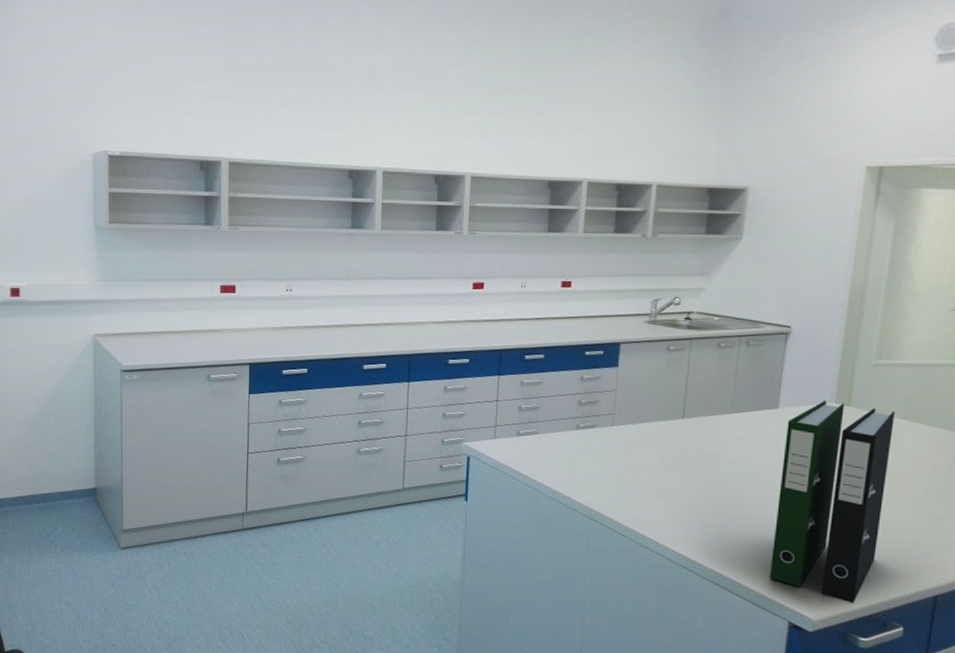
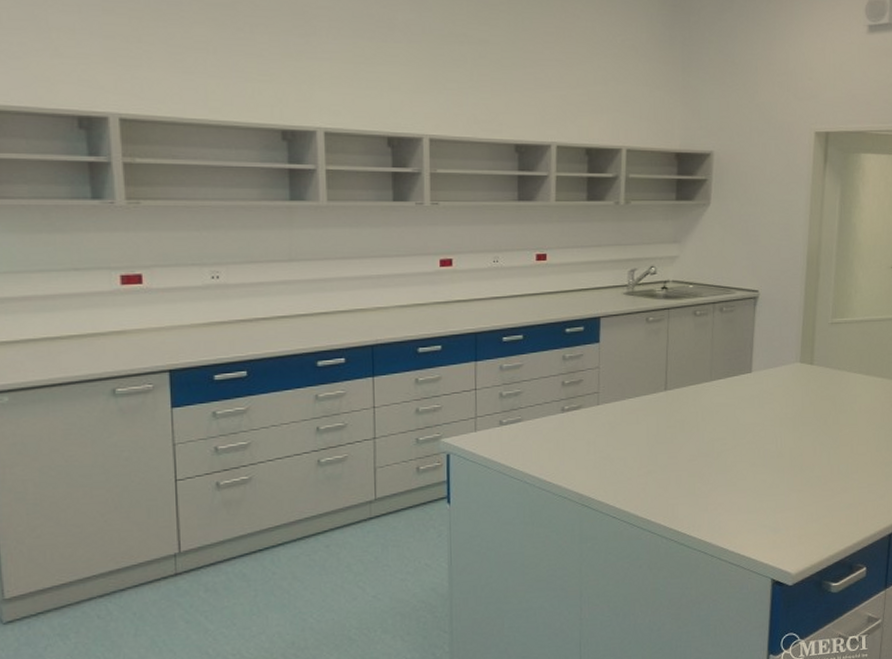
binder: present [769,401,895,604] -> none [752,361,850,553]

